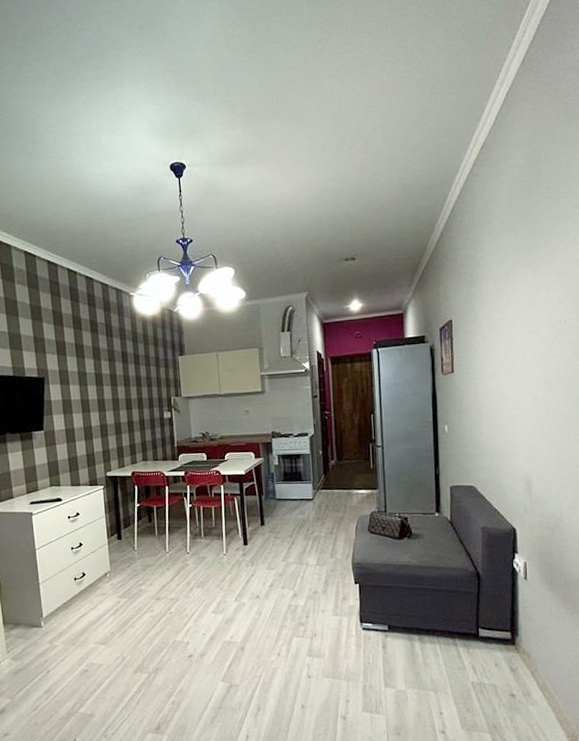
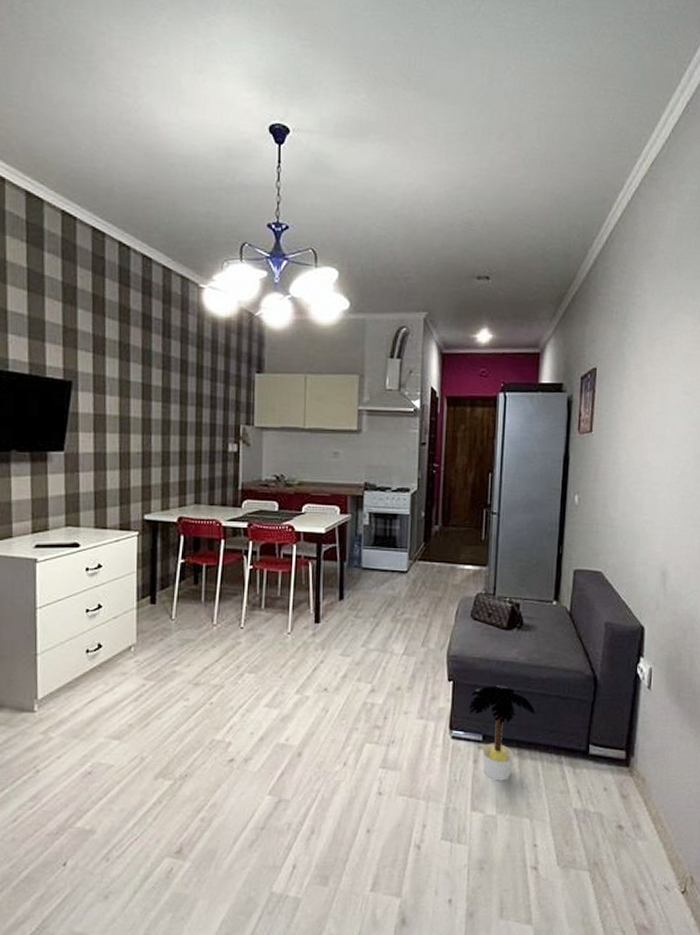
potted plant: none [374,585,432,662] -> present [469,686,537,781]

